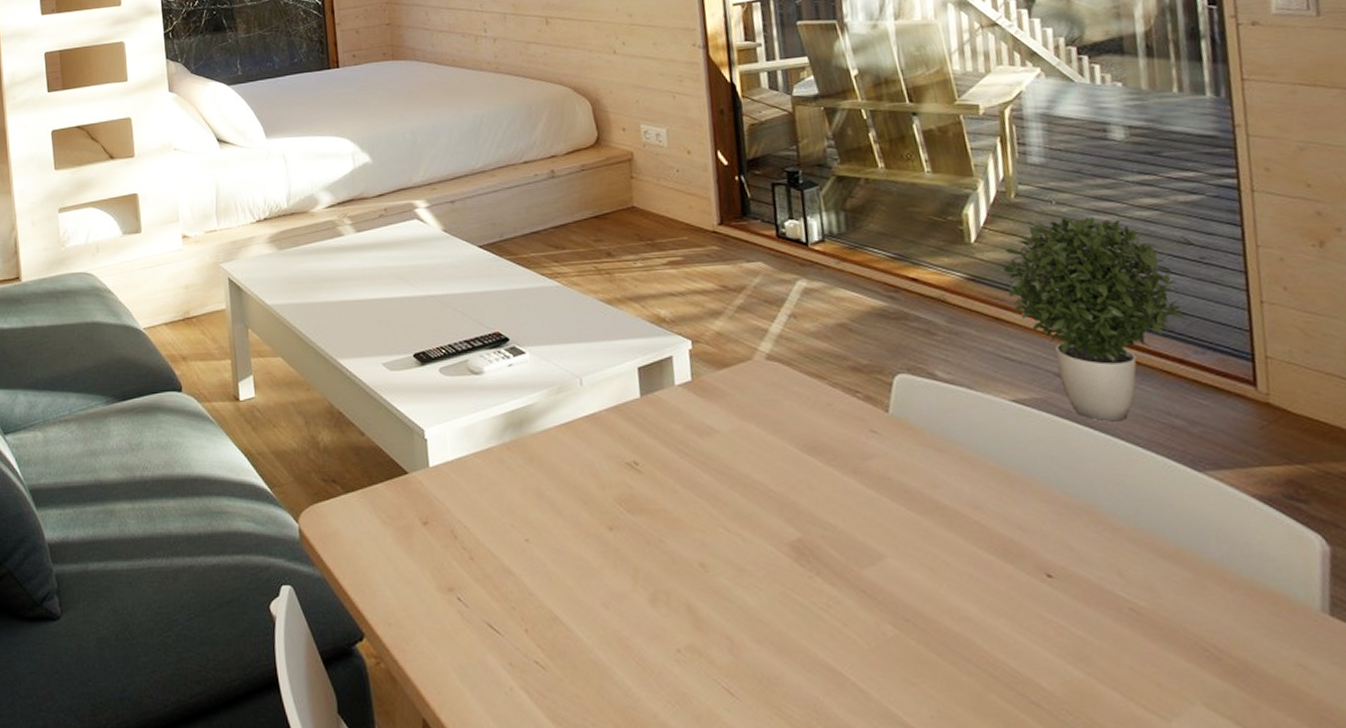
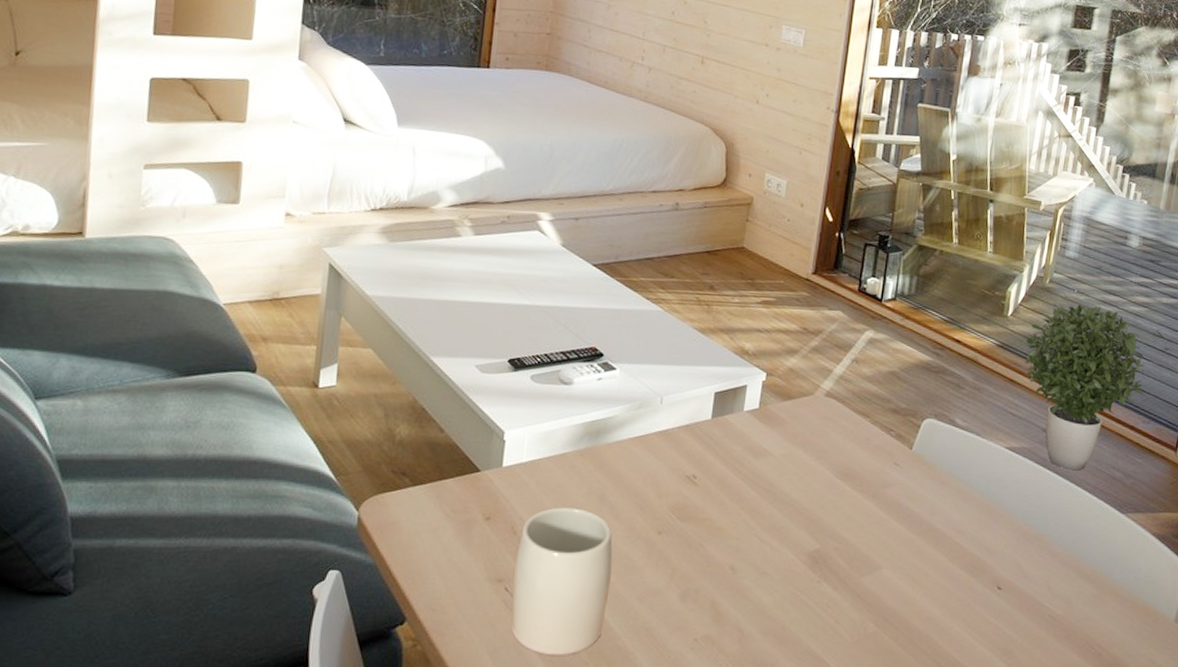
mug: none [461,506,571,671] -> present [511,507,613,655]

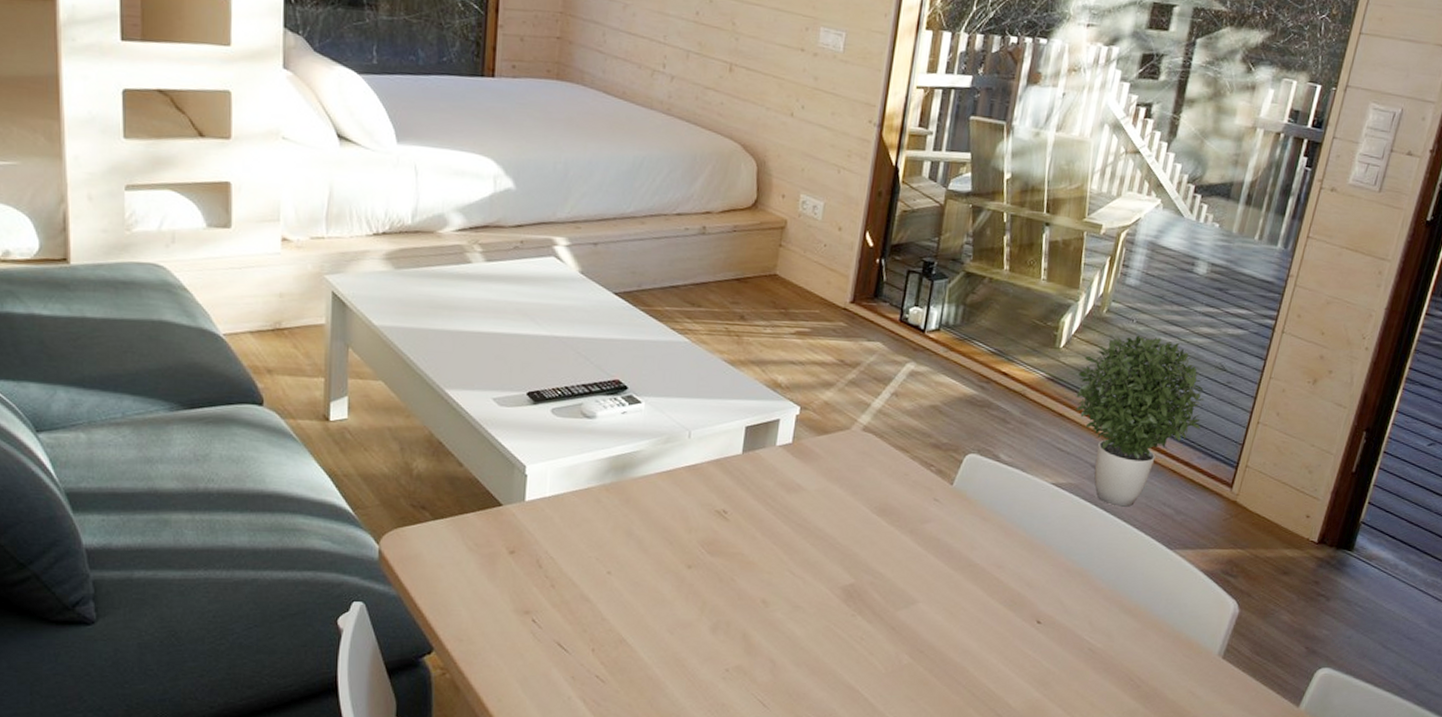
mug: present [511,507,613,655] -> none [539,541,641,684]

